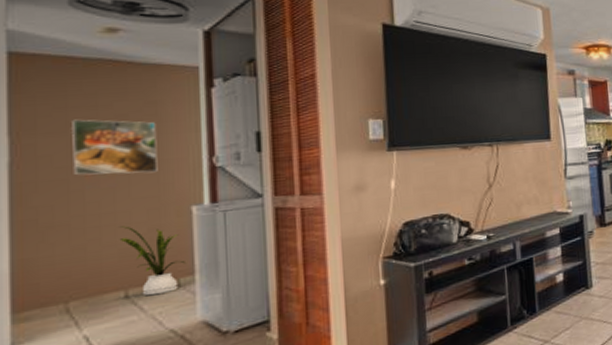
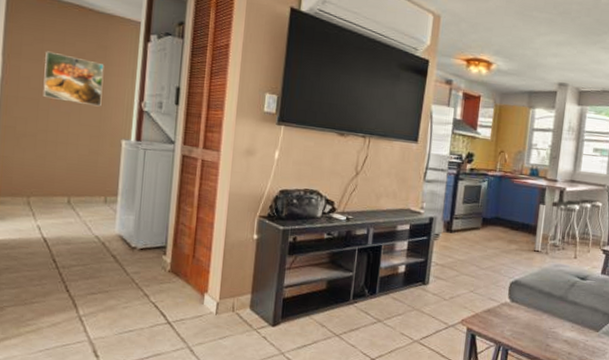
house plant: present [119,226,187,296] -> none [68,145,113,207]

